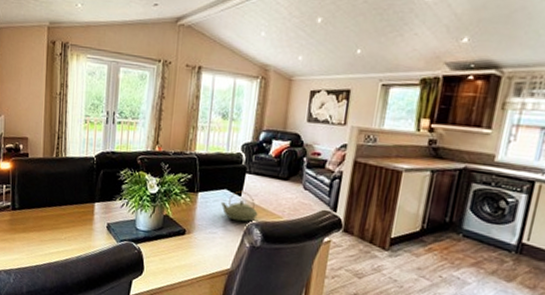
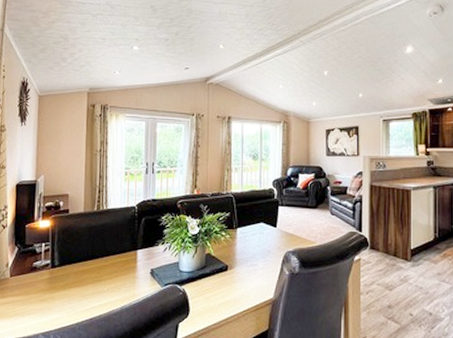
teapot: present [220,190,258,222] -> none [258,222,293,251]

